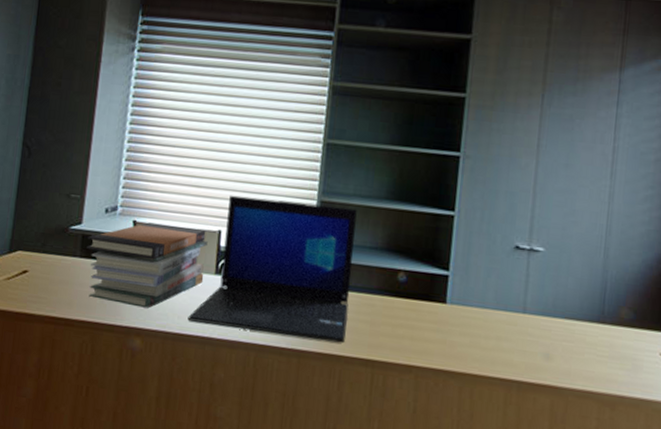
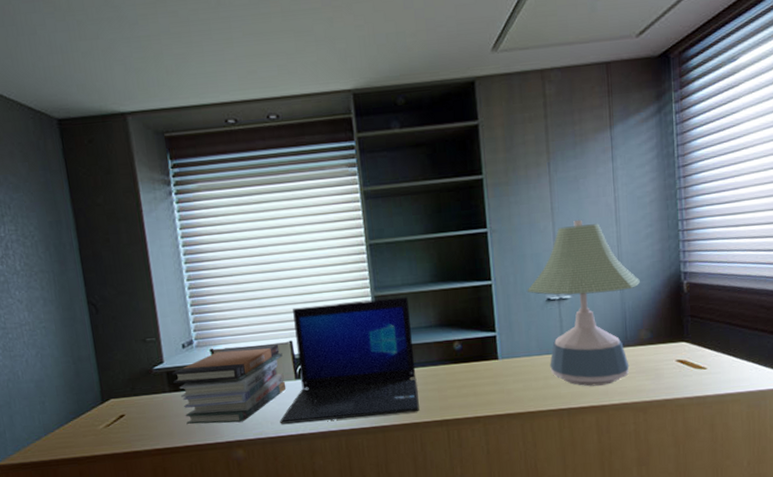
desk lamp: none [493,163,630,364] -> present [527,219,640,386]

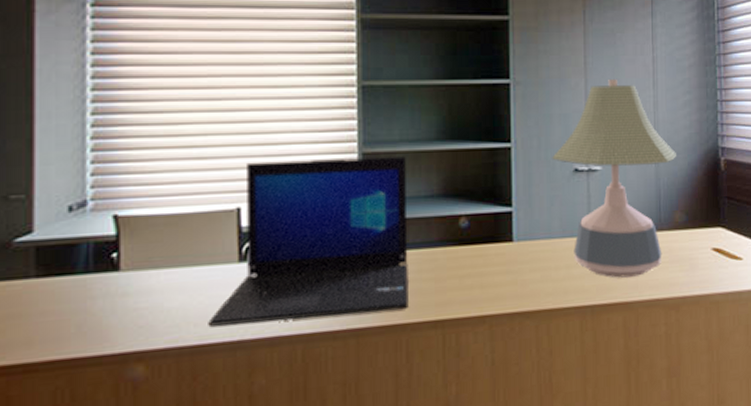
book stack: present [172,344,287,424] -> none [45,211,224,327]

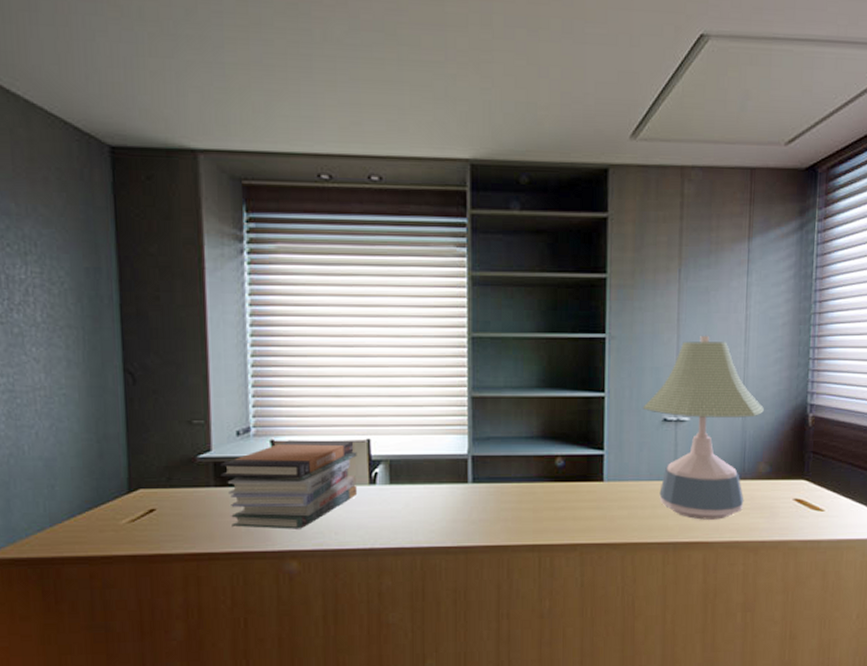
book stack: none [45,211,224,327] -> present [220,440,358,529]
laptop: present [208,156,408,326] -> none [346,401,510,535]

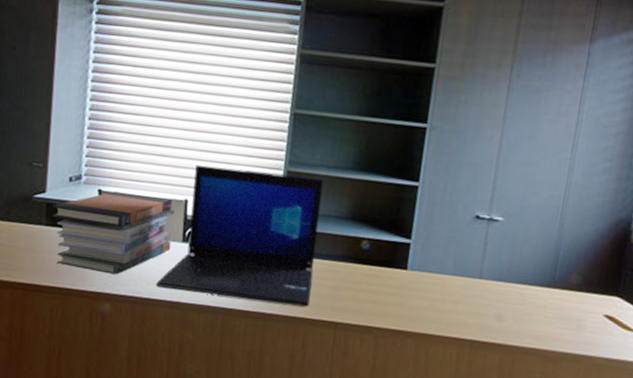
laptop: none [346,401,510,535] -> present [156,164,323,307]
desk lamp: present [642,335,764,520] -> none [455,136,584,325]

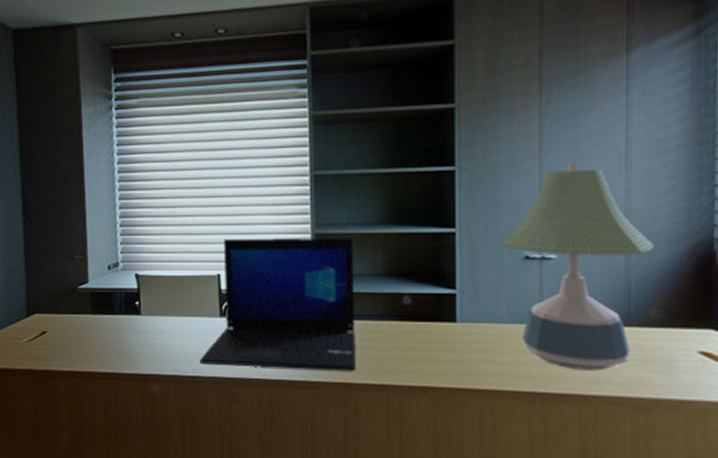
book stack: present [52,191,174,275] -> none [95,274,210,355]
desk lamp: none [455,136,584,325] -> present [500,163,654,371]

